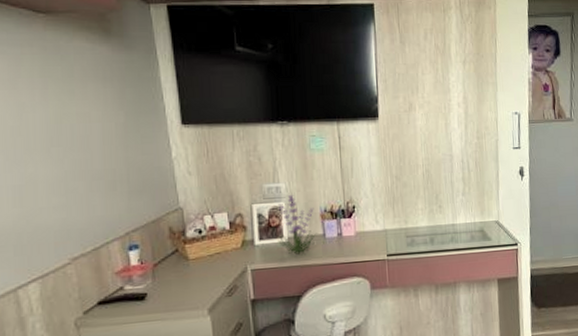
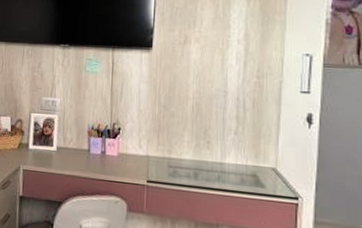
plant: present [278,195,318,255] -> none [48,110,84,164]

